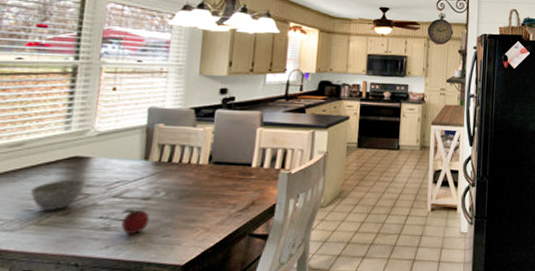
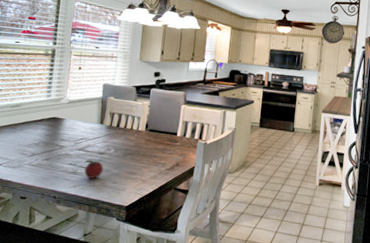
bowl: present [31,179,86,211] -> none [25,133,61,156]

